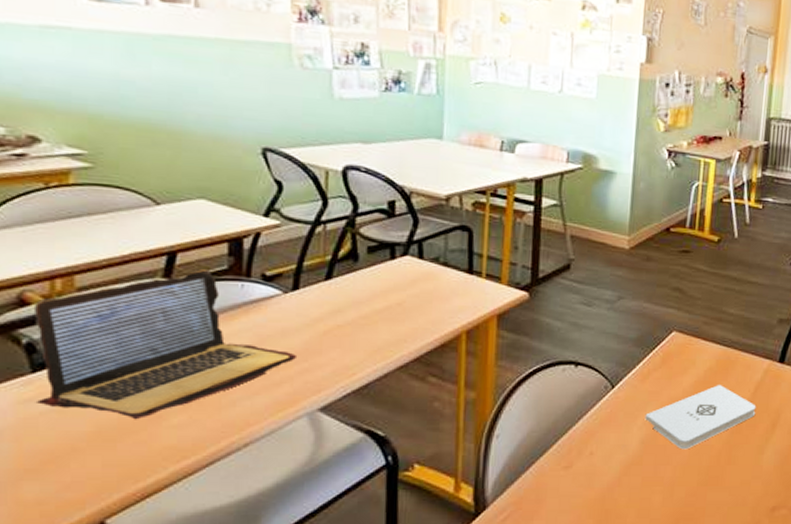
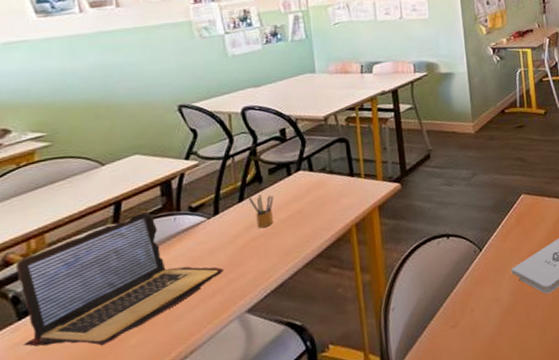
pencil box: none [337,275,370,315] -> present [248,194,274,228]

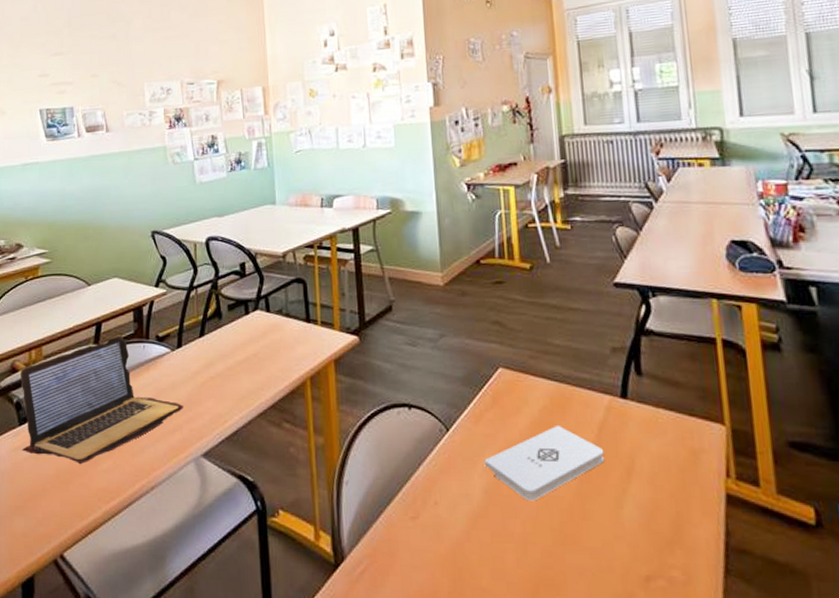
pencil box: present [248,194,274,228] -> none [208,331,232,367]

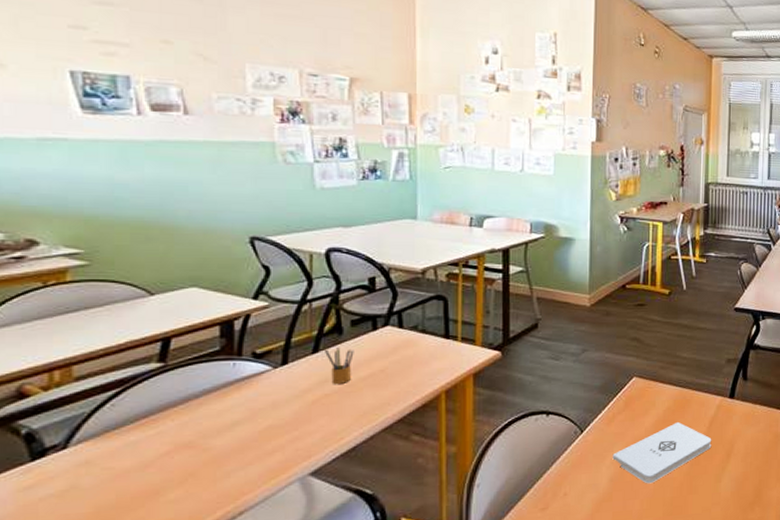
laptop: present [20,335,184,465] -> none [32,352,288,498]
pencil box: none [208,331,232,367] -> present [323,347,354,384]

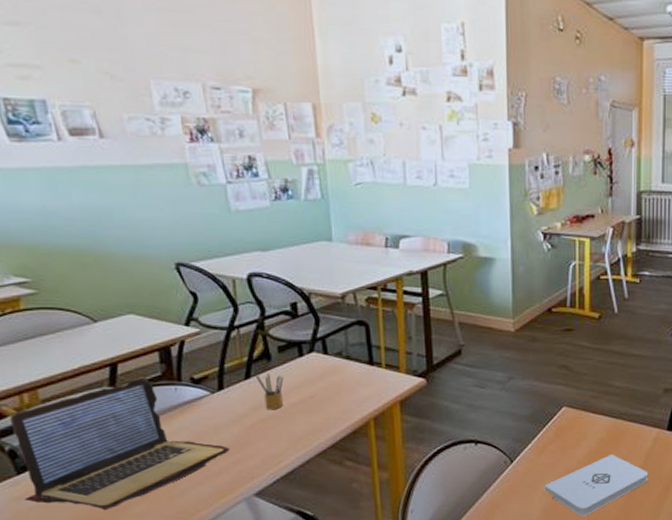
laptop: none [32,352,288,498] -> present [9,377,231,511]

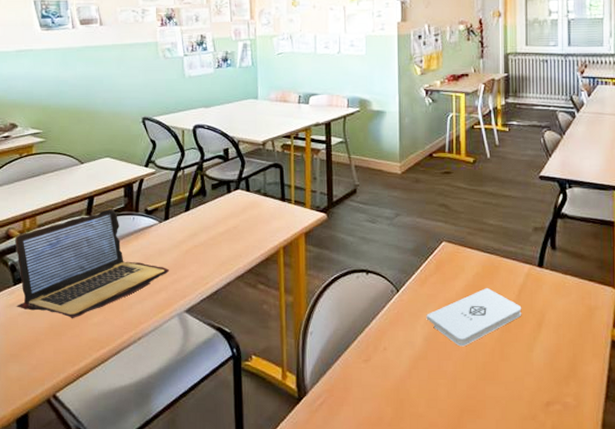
pencil box: present [255,373,284,409] -> none [193,207,214,237]

